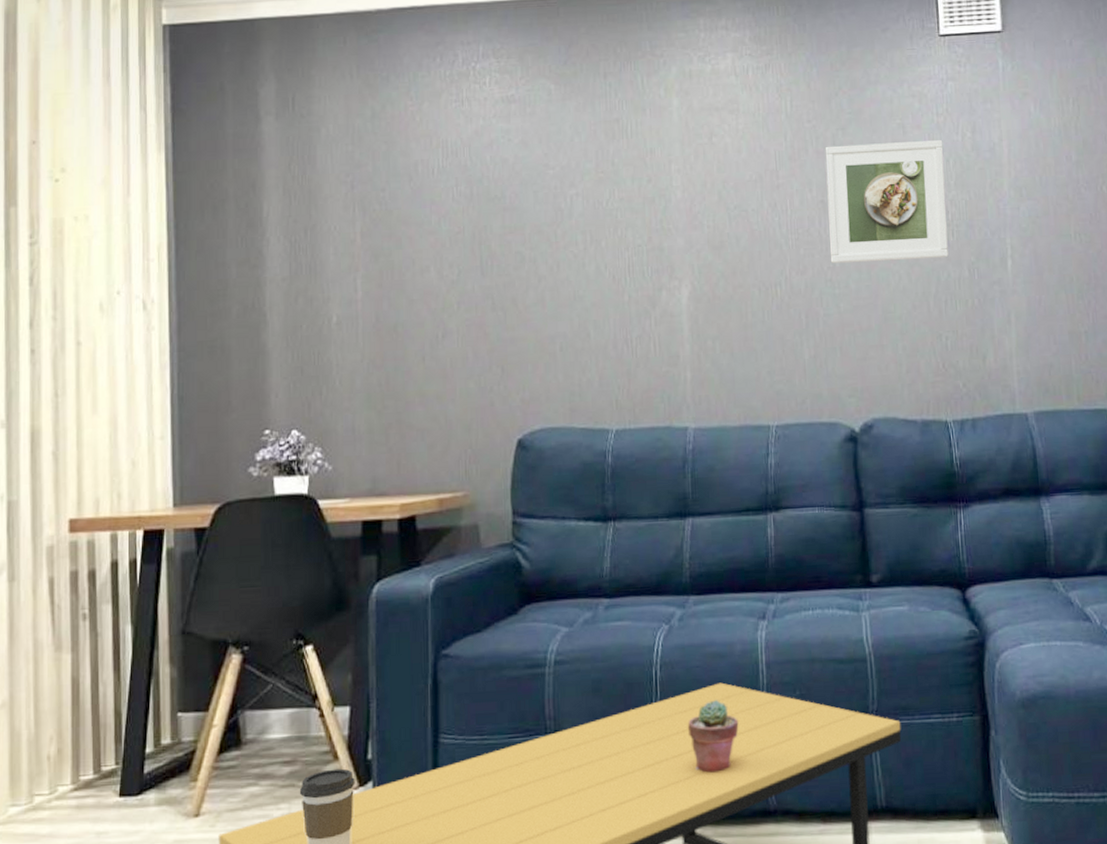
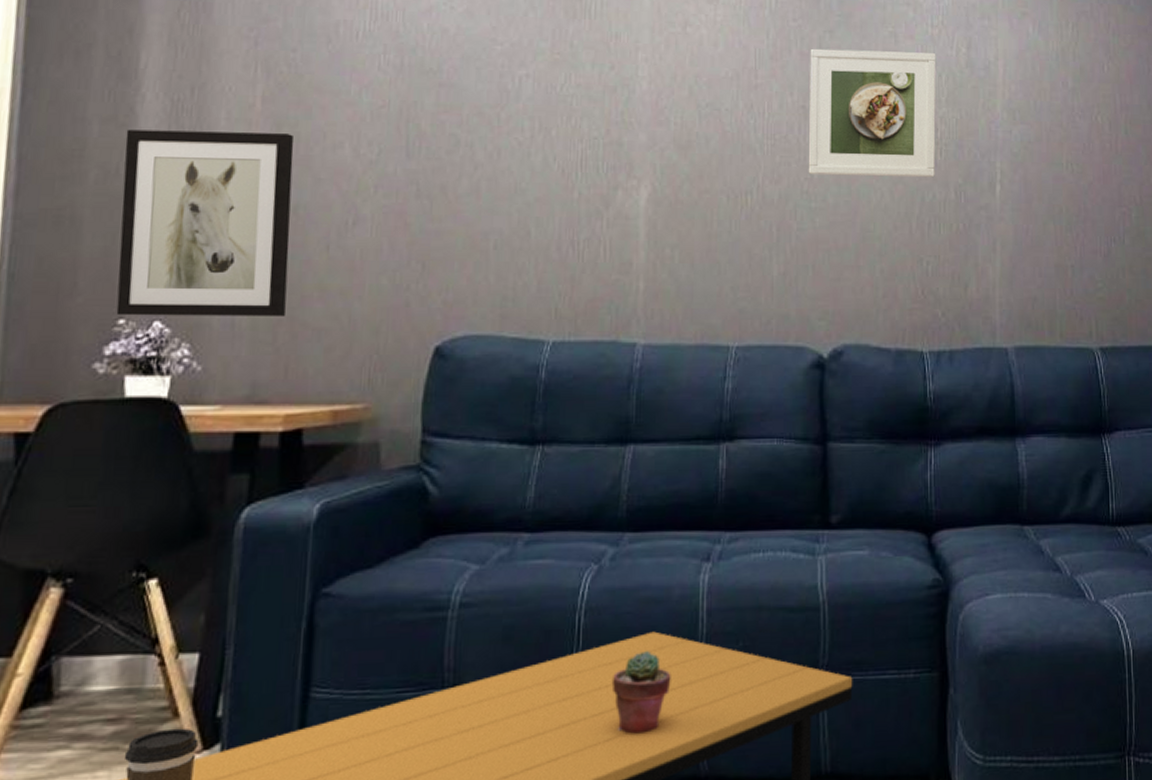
wall art: none [257,263,394,427] -> present [116,129,294,317]

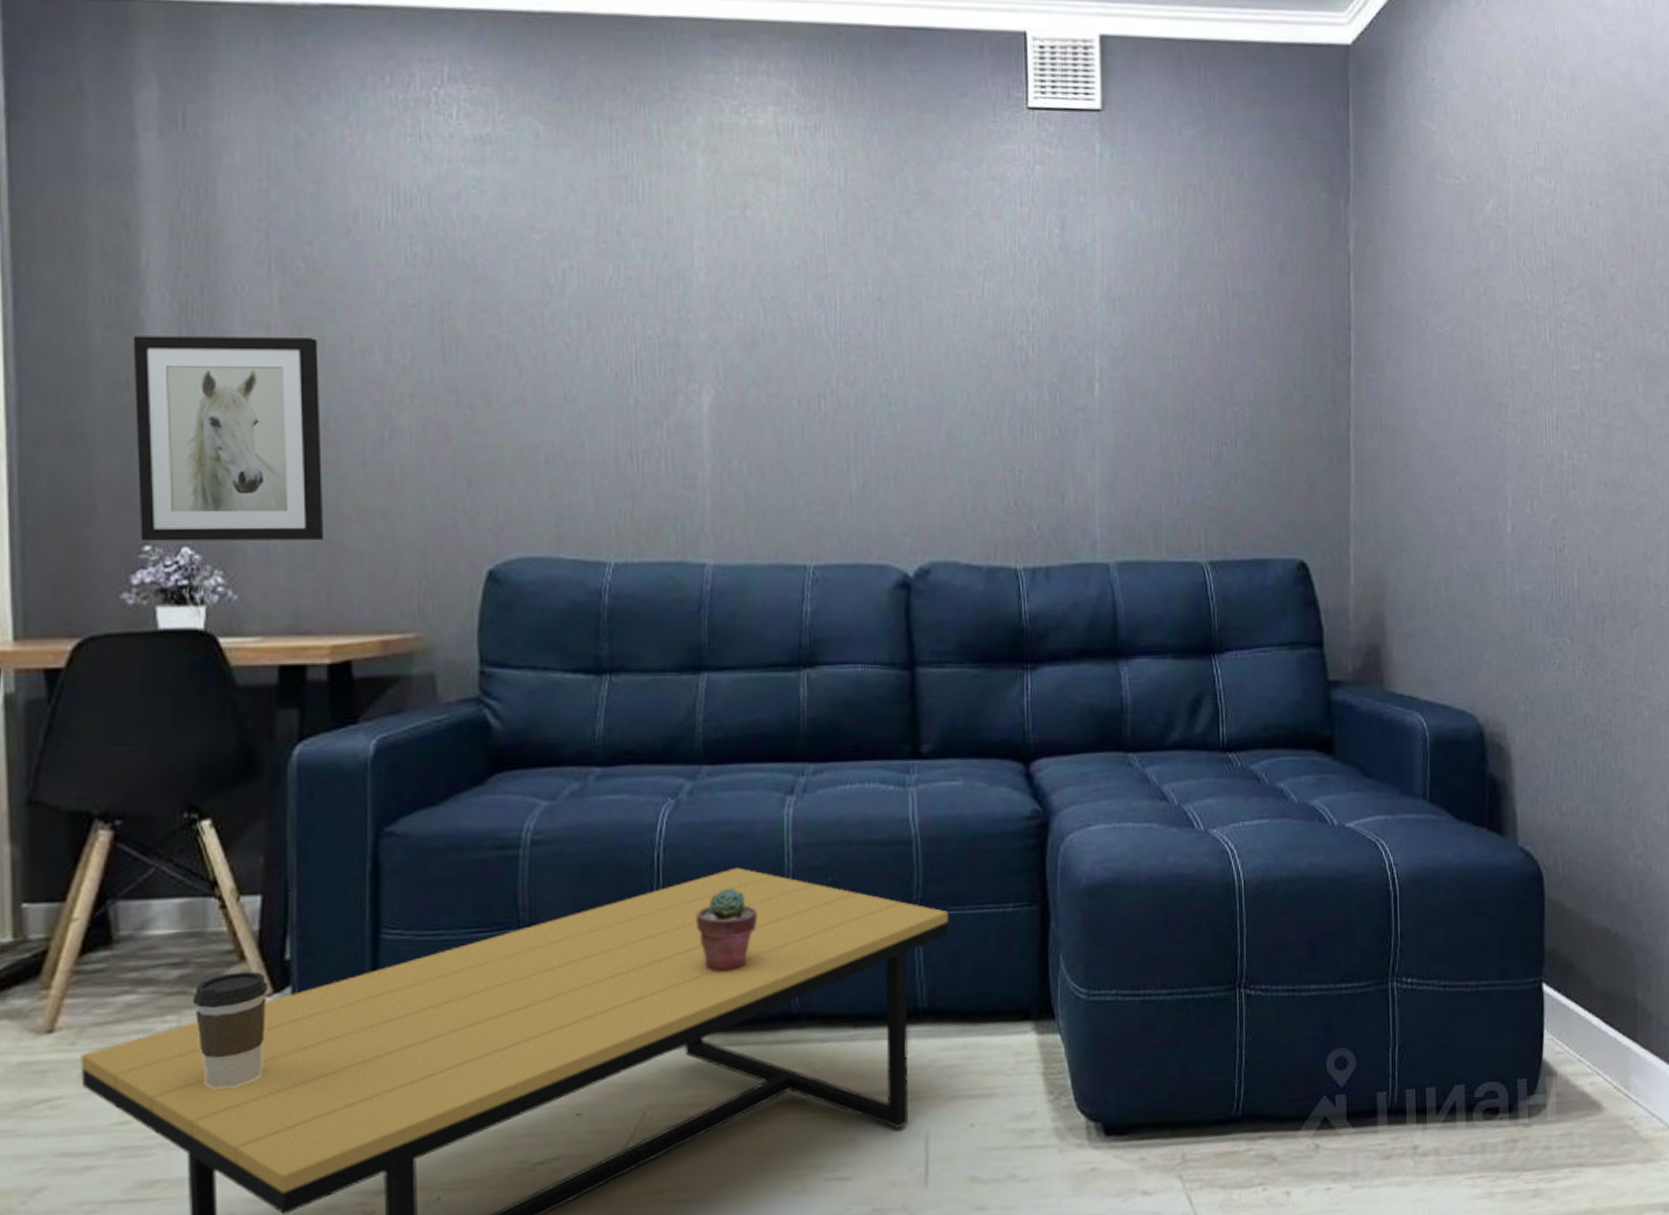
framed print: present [808,48,937,178] -> none [885,231,1027,377]

